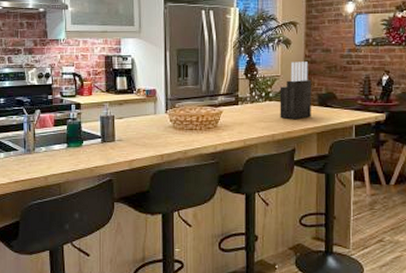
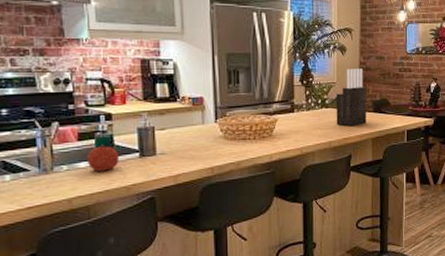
fruit: none [60,130,86,154] -> present [86,144,120,172]

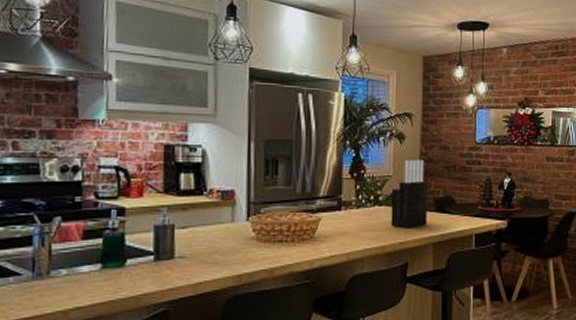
fruit: present [86,144,120,172] -> none [90,245,131,278]

